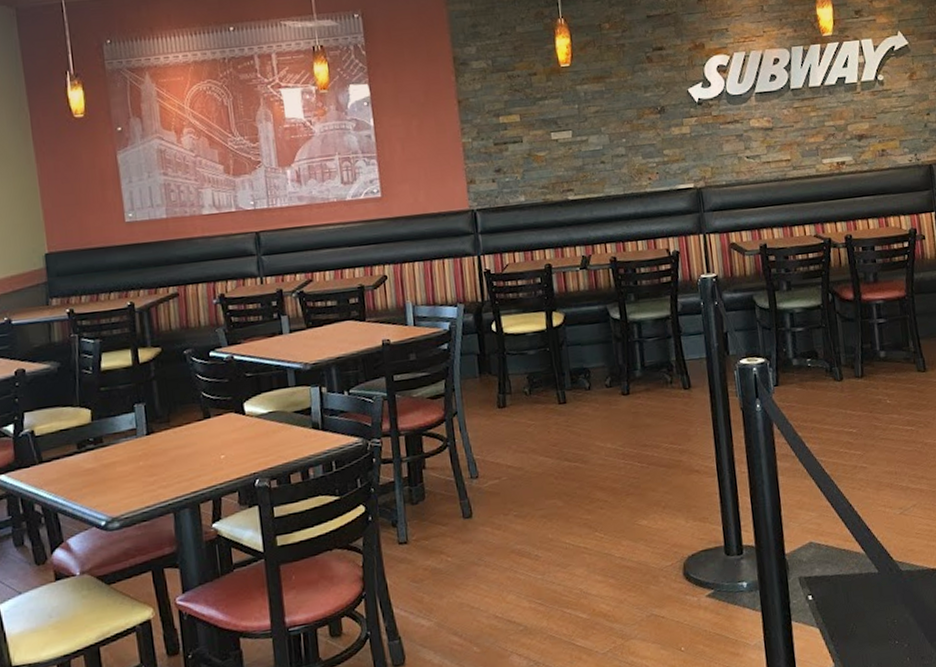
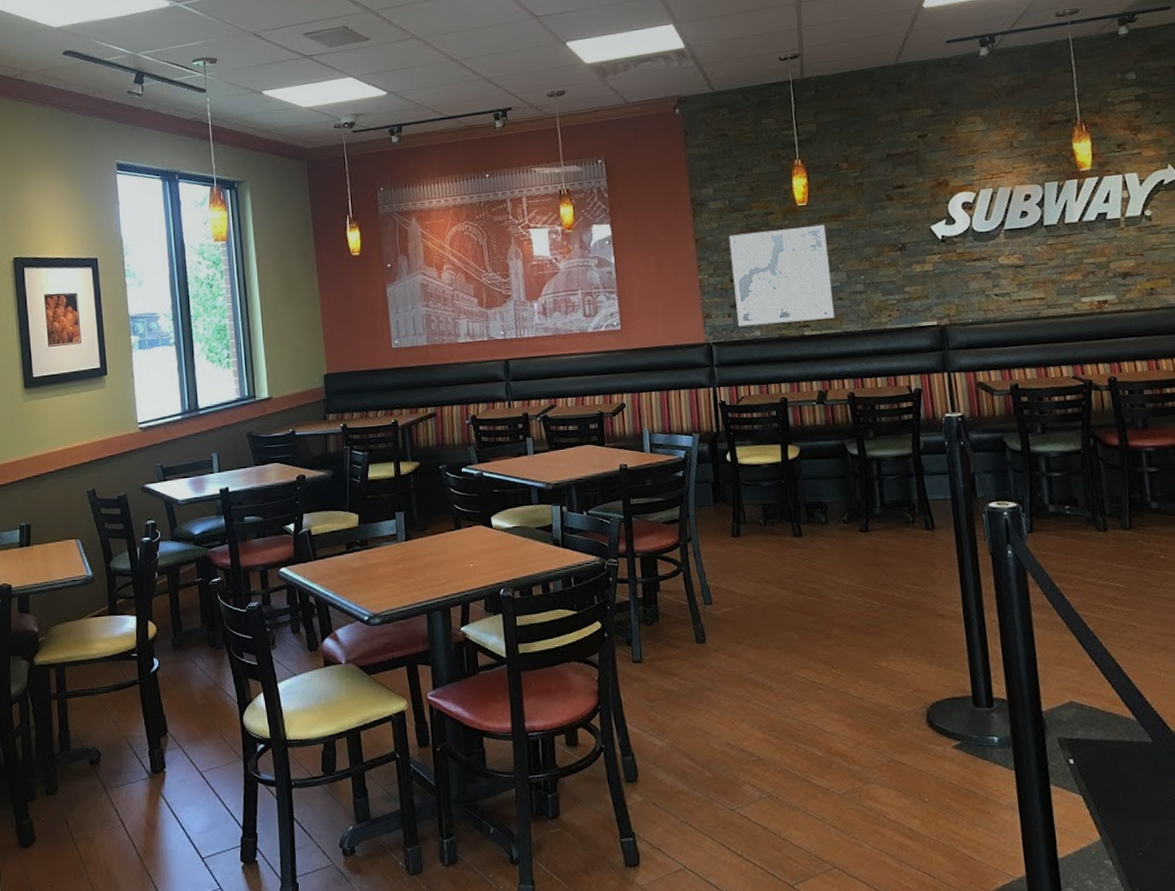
wall art: none [492,86,597,192] -> present [728,224,835,327]

